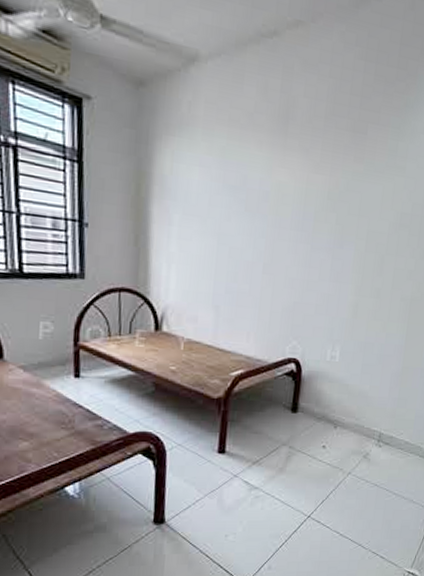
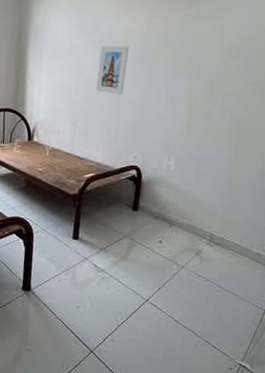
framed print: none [244,205,285,270] -> present [96,45,129,95]

